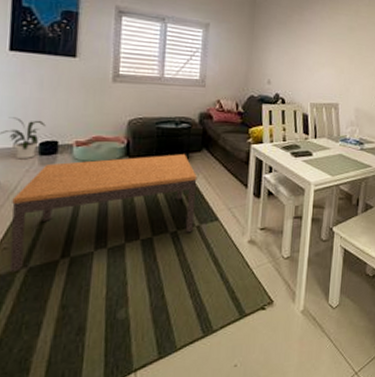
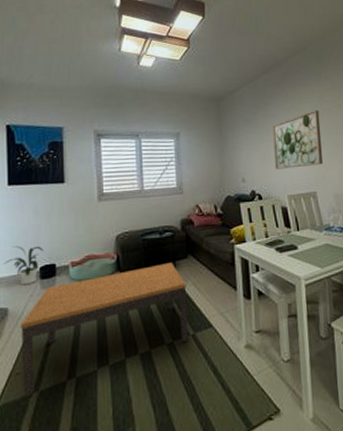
wall art: none [303,23,354,78] -> present [272,110,323,169]

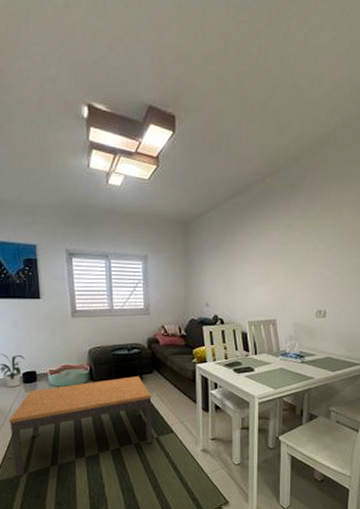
wall art: present [272,110,323,169] -> none [238,238,286,296]

